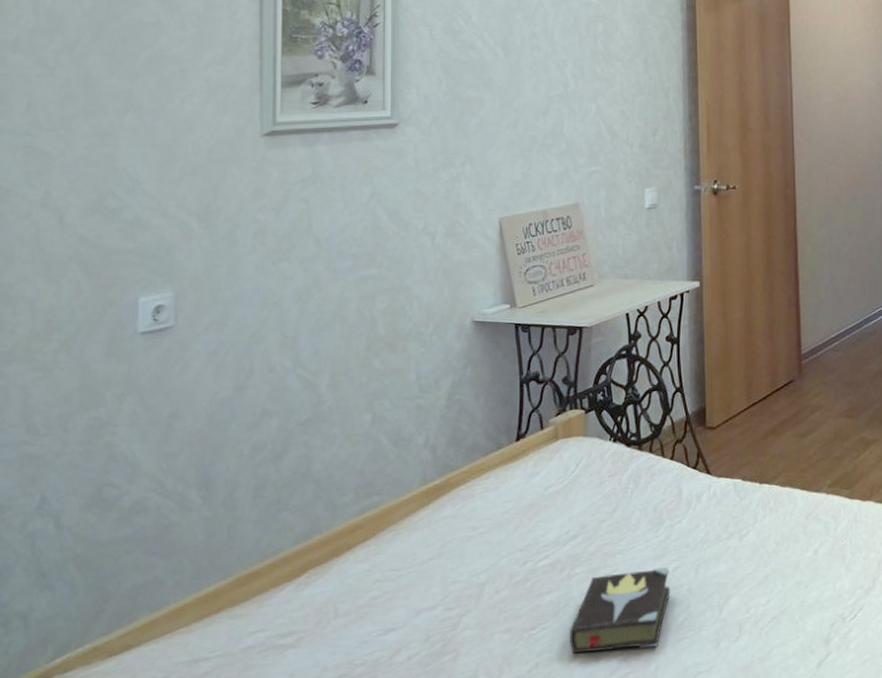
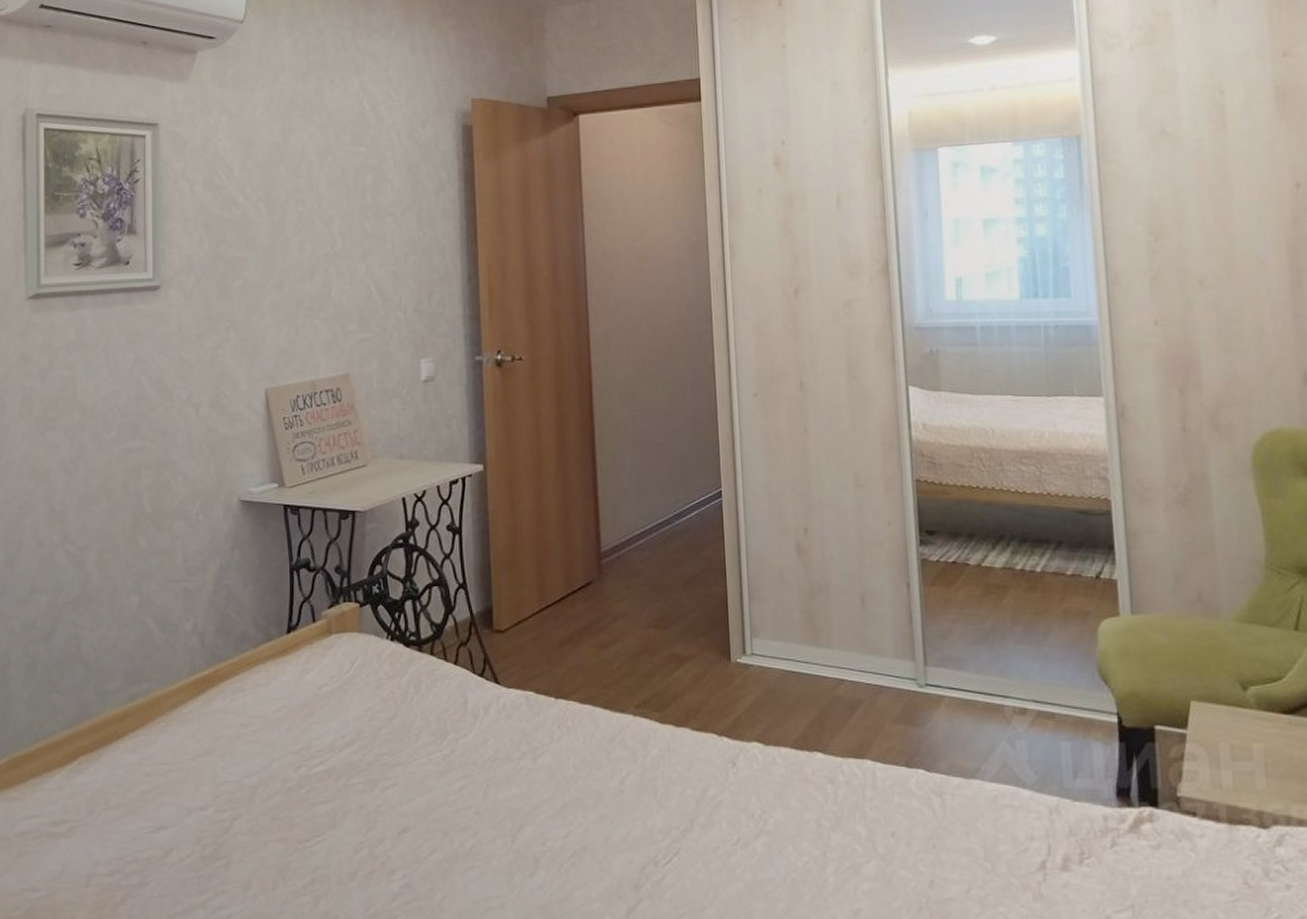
hardback book: present [570,567,671,654] -> none [347,785,457,875]

